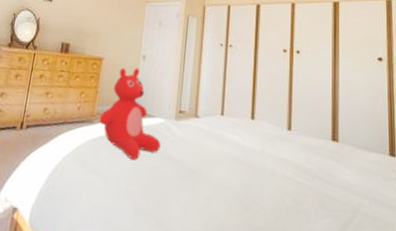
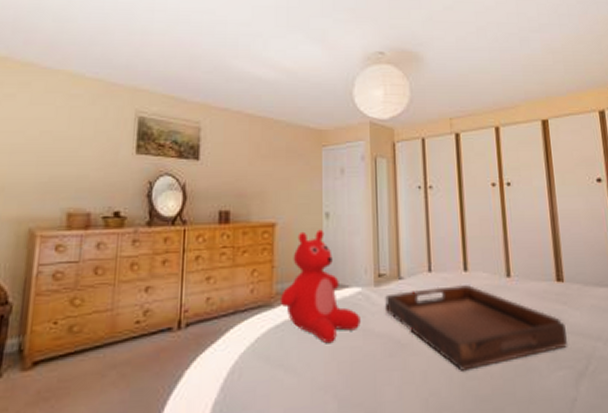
serving tray: none [182,127,336,204] -> present [385,284,567,373]

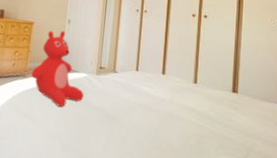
serving tray: present [385,284,567,373] -> none [102,81,234,144]

